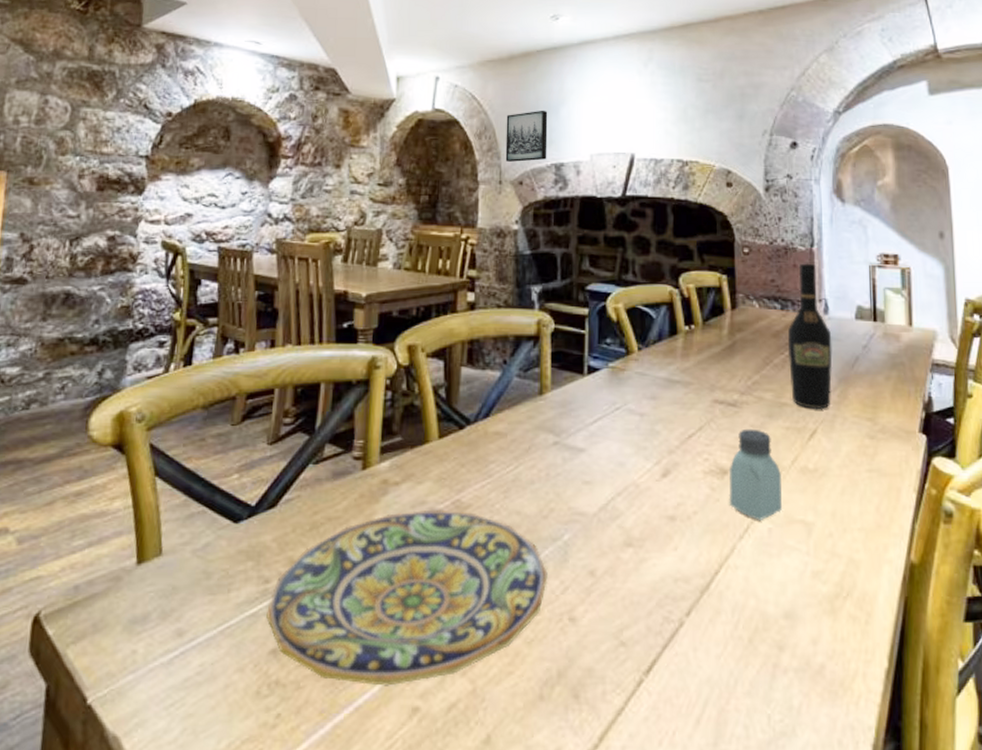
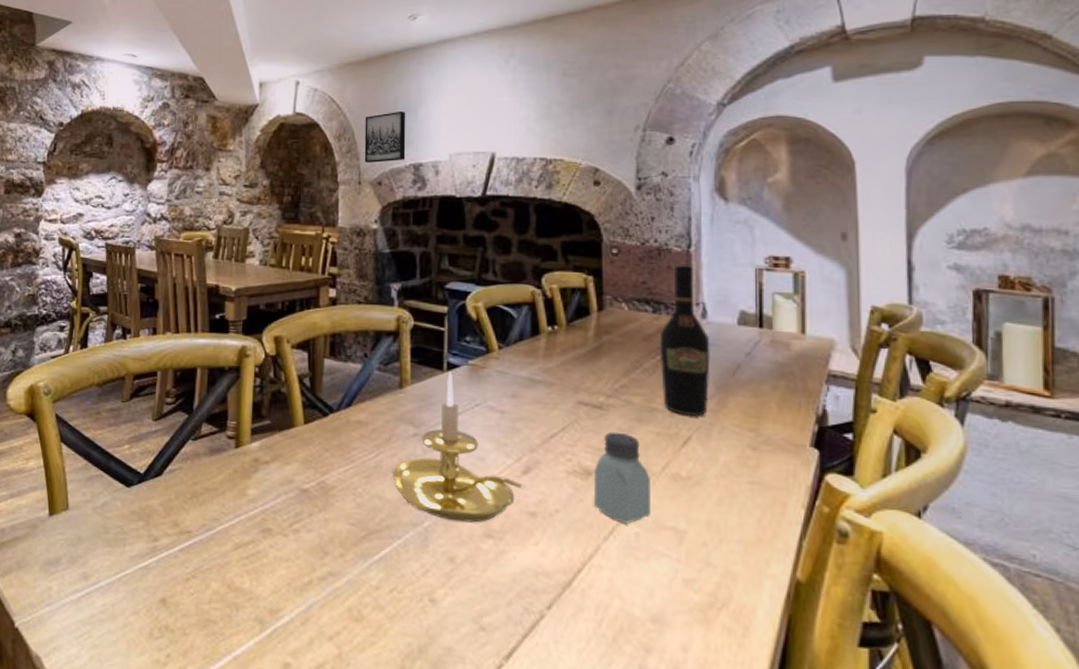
plate: present [266,509,548,686] -> none [156,488,408,642]
candle holder: none [532,375,664,532] -> present [392,371,525,523]

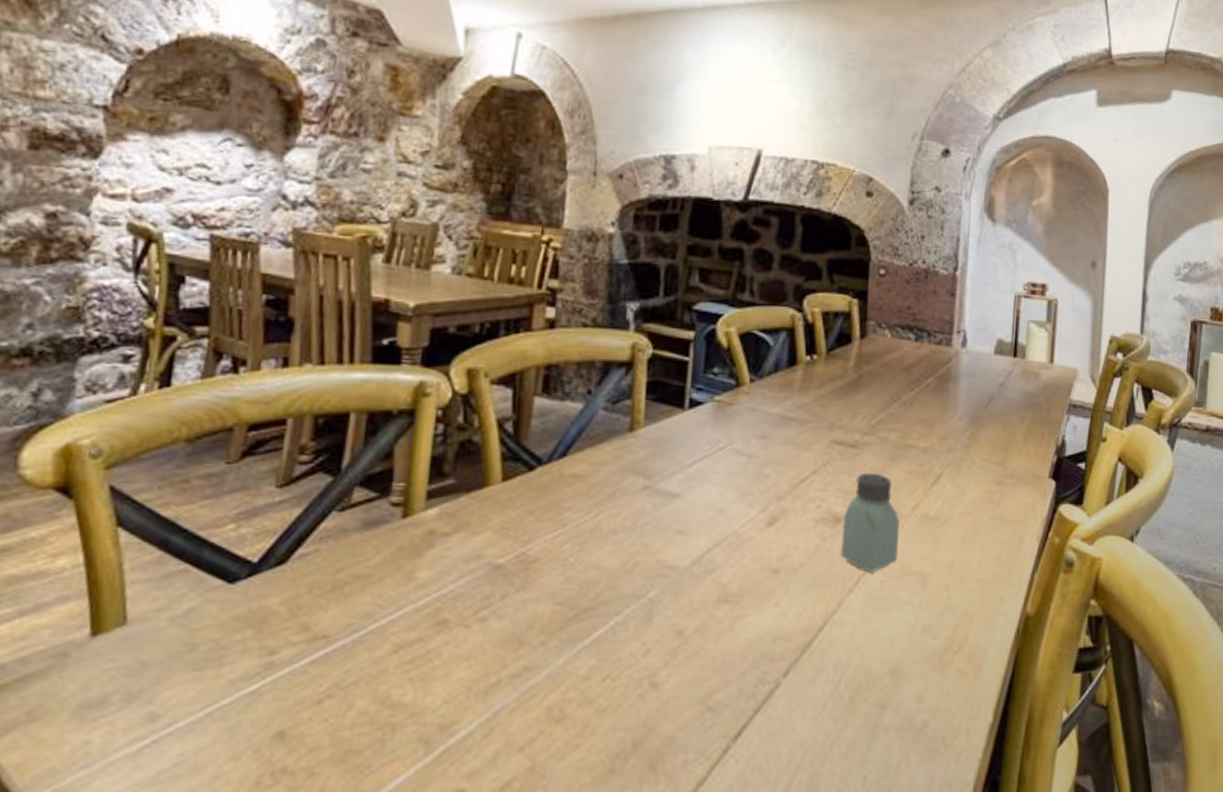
wall art: present [364,110,406,163] -> none [602,87,660,150]
candle holder: present [392,371,525,523] -> none [614,409,768,587]
wine bottle: present [659,265,711,418] -> none [917,289,968,453]

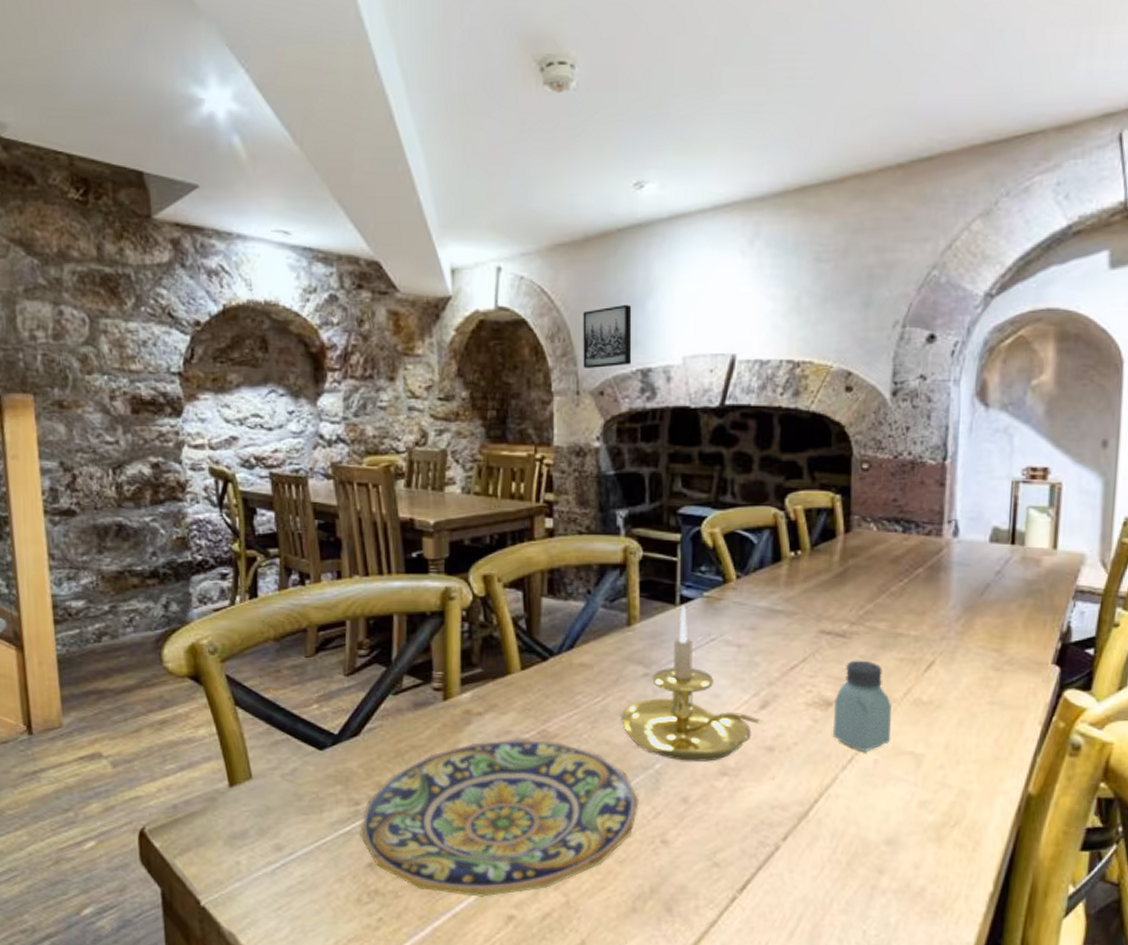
plate: none [271,564,628,768] -> present [360,739,639,897]
wall art: none [602,87,660,150] -> present [582,304,632,368]
candle holder: none [614,409,768,587] -> present [621,605,762,762]

